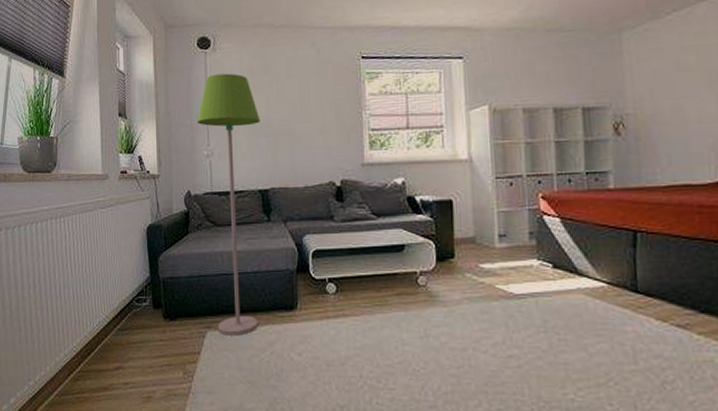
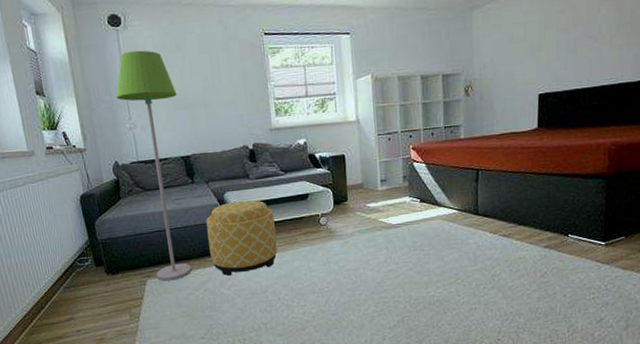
ottoman: none [280,246,363,339] -> present [206,200,277,276]

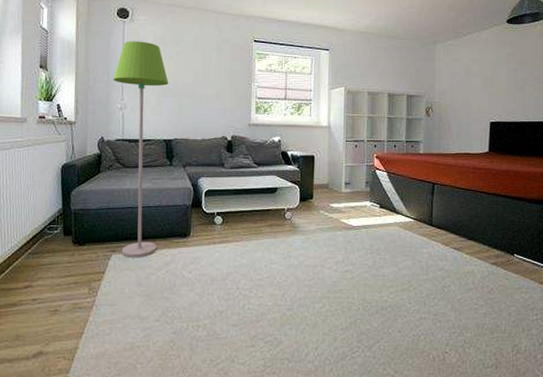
ottoman: present [206,200,277,276] -> none [177,187,243,260]

